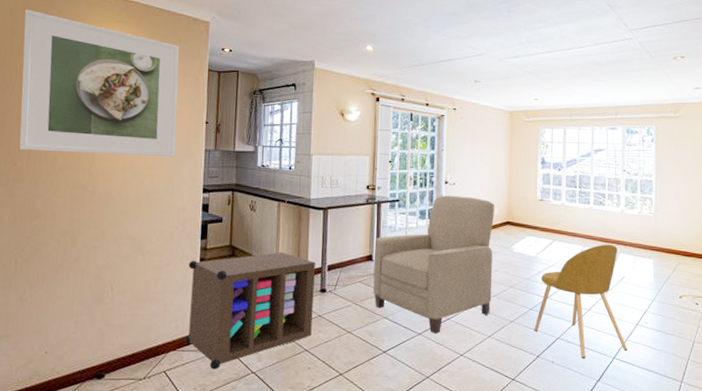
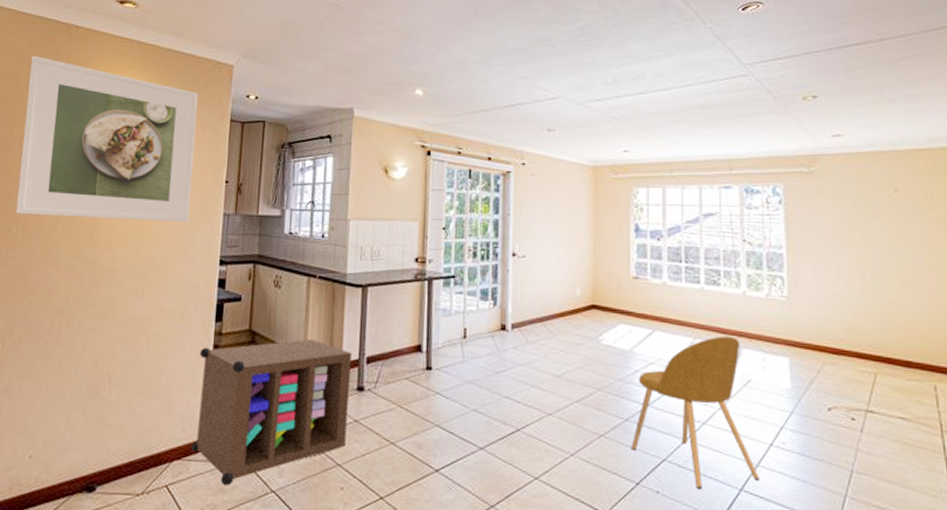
chair: present [373,195,495,334] -> none [423,270,577,449]

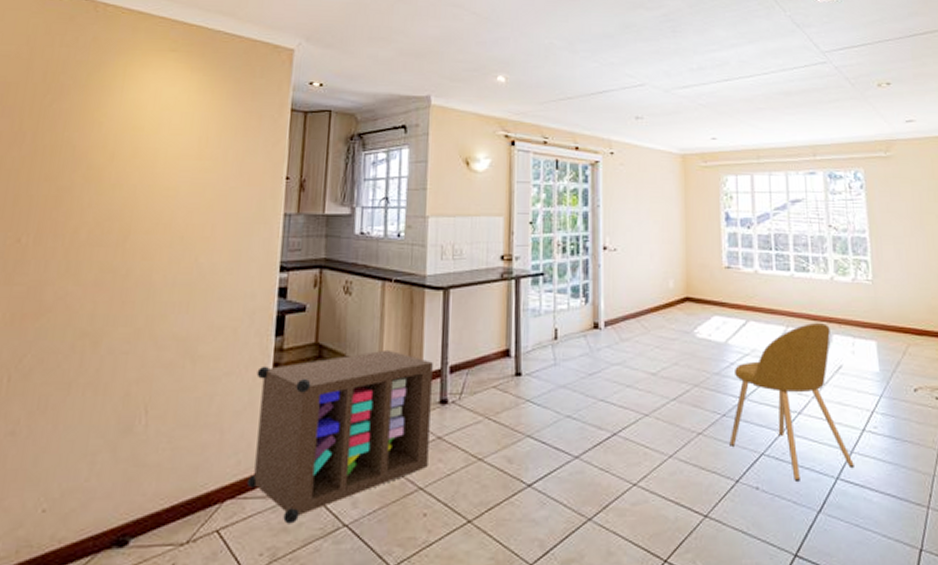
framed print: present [15,56,198,222] -> none [26,37,253,224]

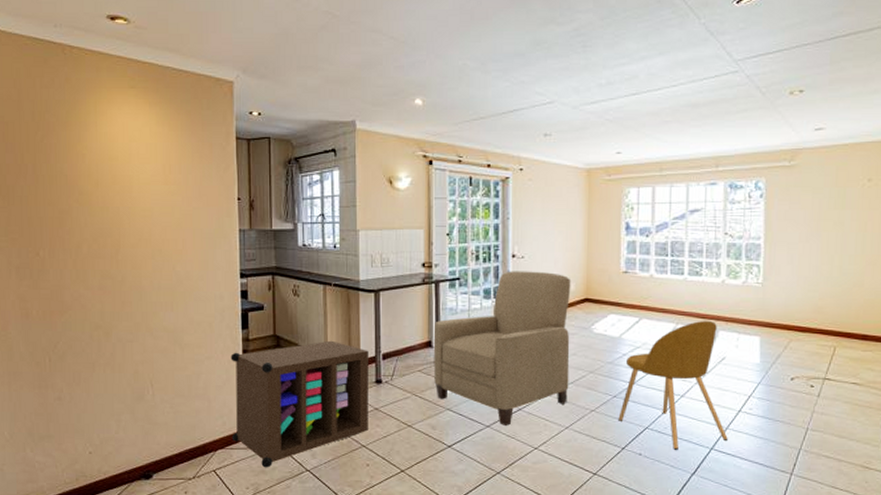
chair: none [511,265,671,456] -> present [433,271,571,426]

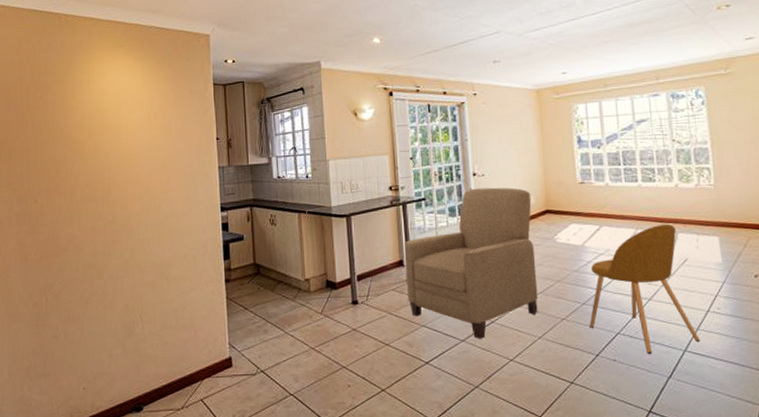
storage cabinet: present [230,340,368,468] -> none [214,265,348,394]

